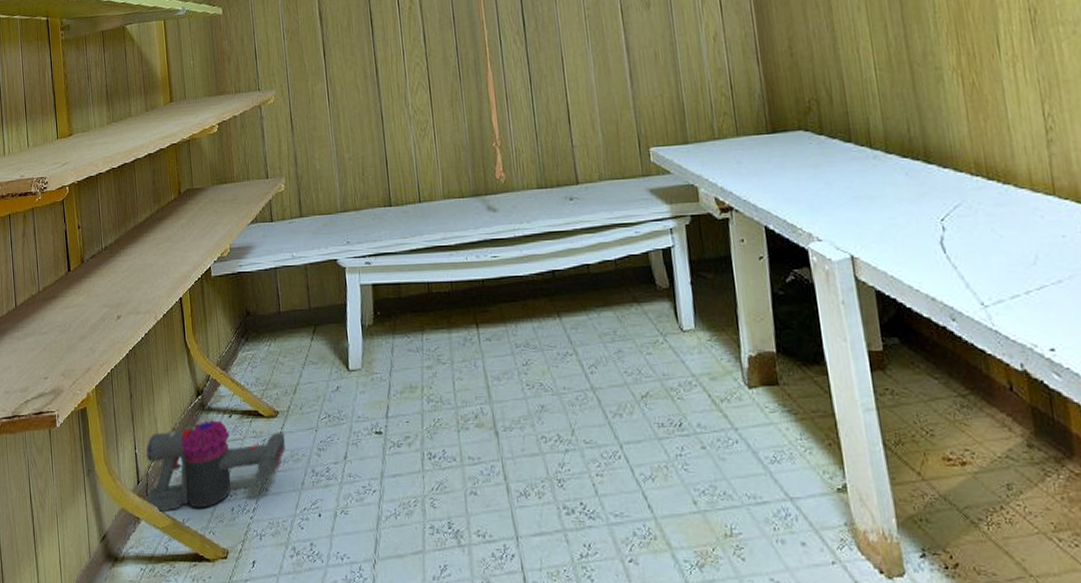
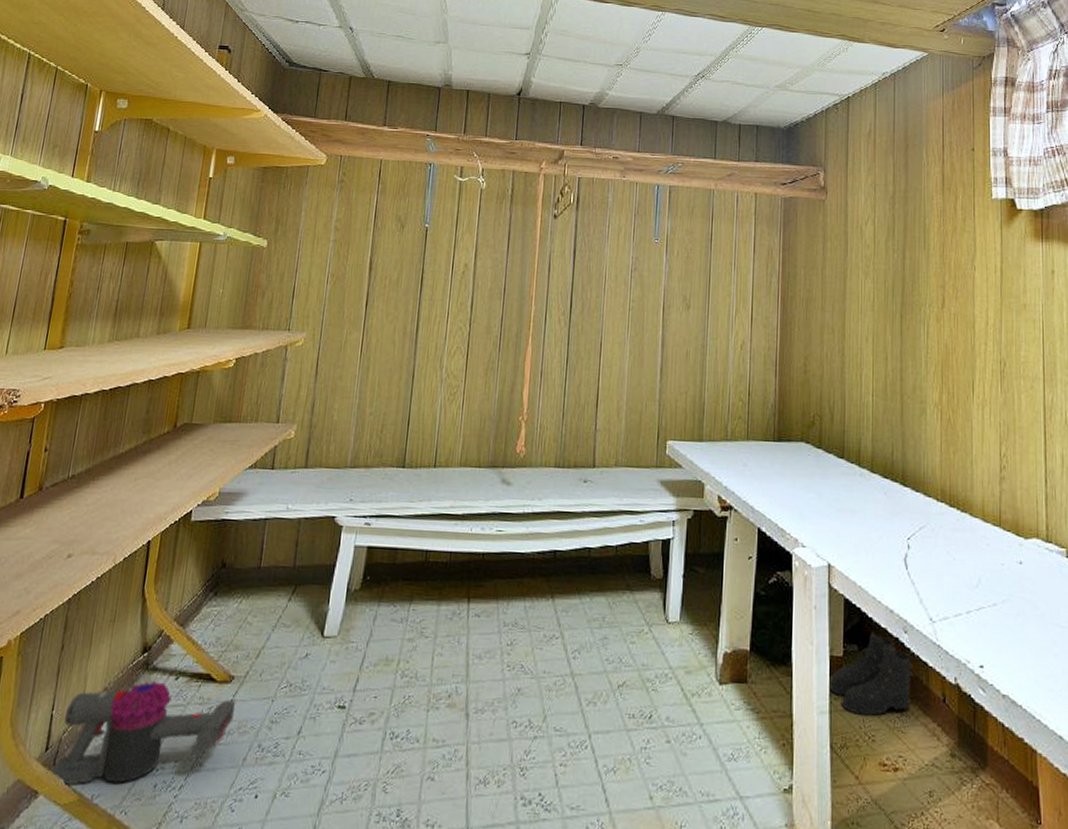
boots: none [871,322,971,411] -> present [829,631,913,717]

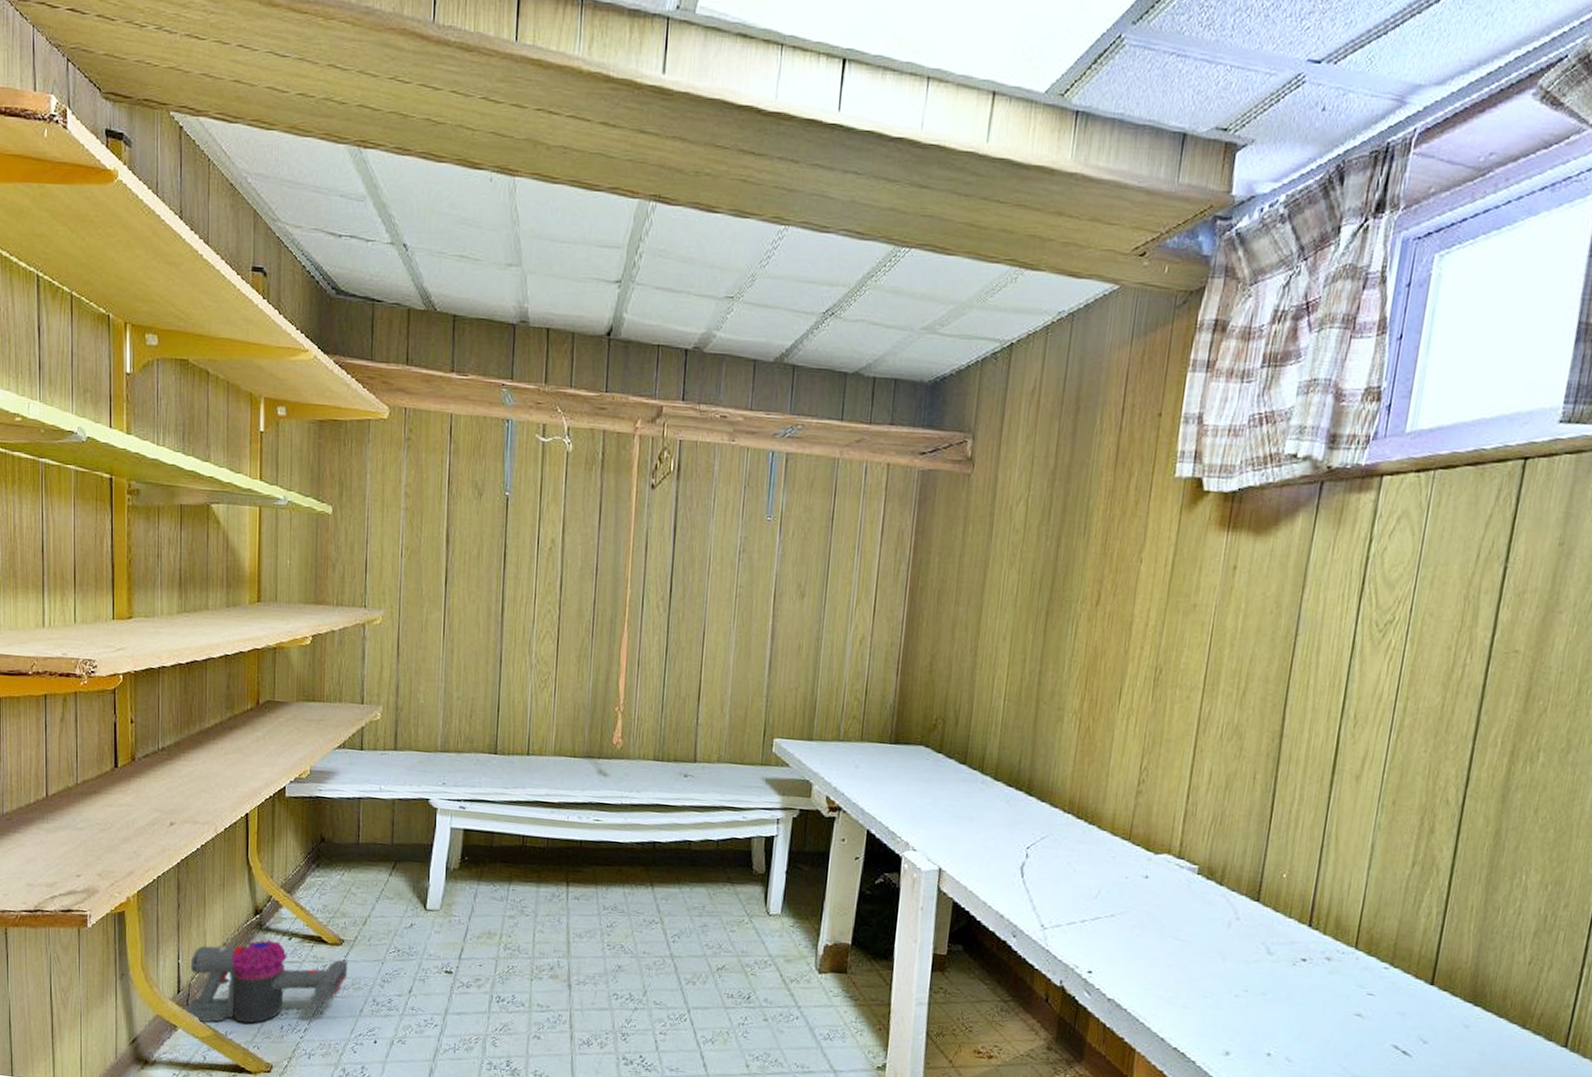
boots: present [829,631,913,717] -> none [930,934,1019,1011]

